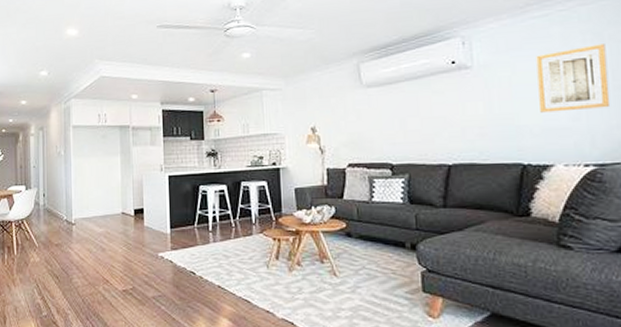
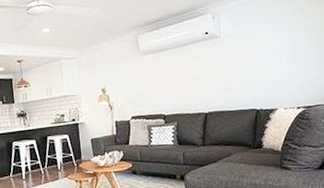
wall art: present [536,44,611,113] -> none [264,17,314,70]

